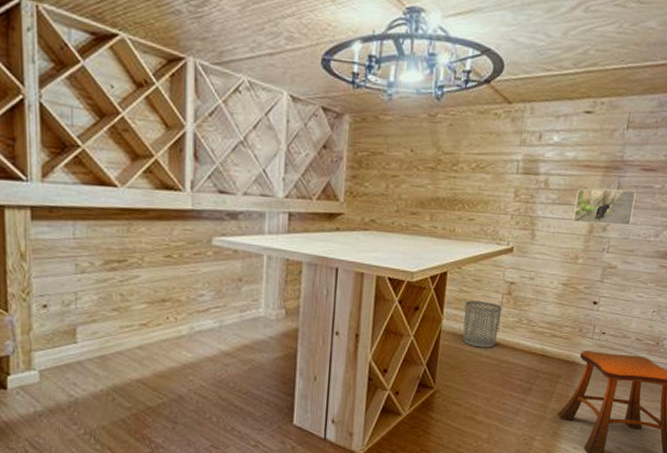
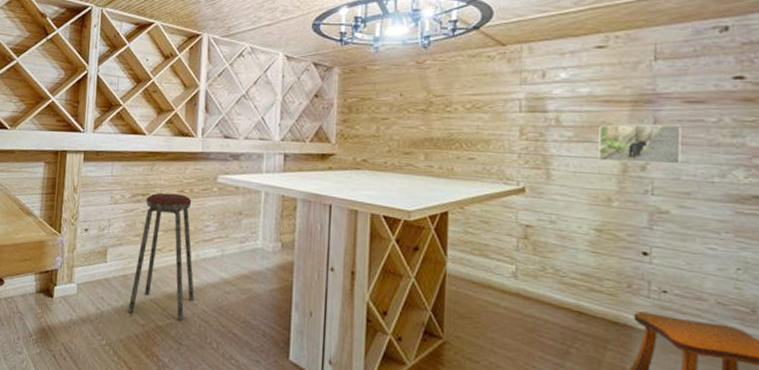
music stool: none [109,258,191,398] -> present [127,192,195,320]
waste bin: present [462,300,503,348] -> none [472,243,519,298]

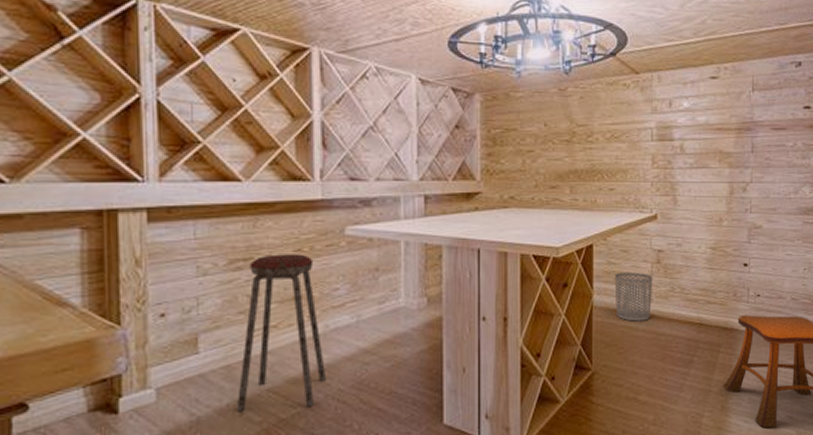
waste bin: none [472,243,519,298] -> present [614,272,653,322]
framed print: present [598,124,681,165] -> none [713,149,770,185]

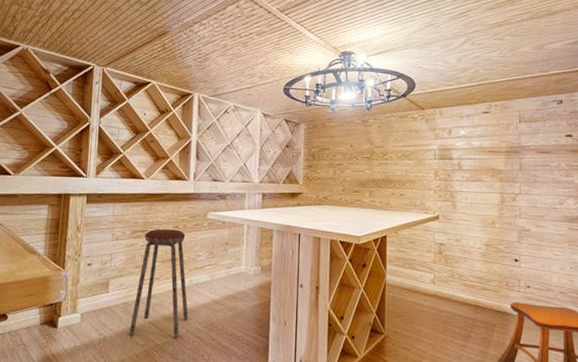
waste bin: present [614,272,653,322] -> none [404,258,436,299]

